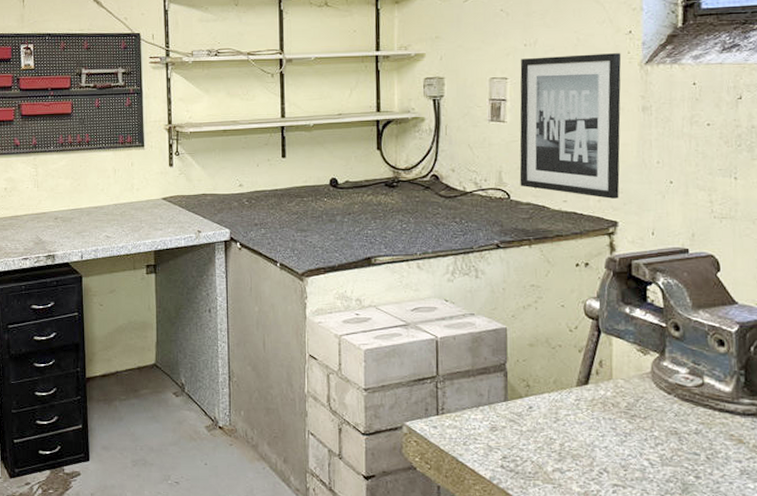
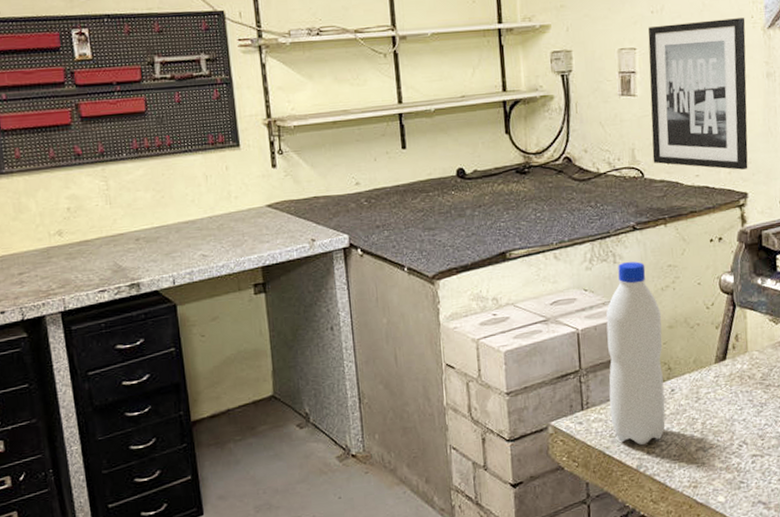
water bottle: none [465,278,522,458] -> present [606,261,665,446]

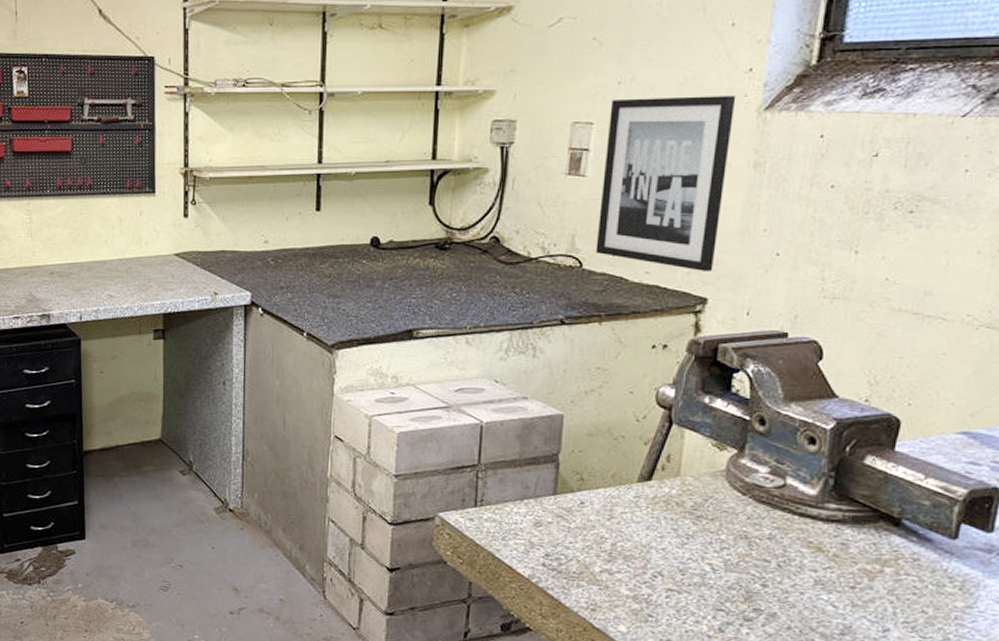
water bottle: present [606,261,665,446] -> none [507,358,581,555]

